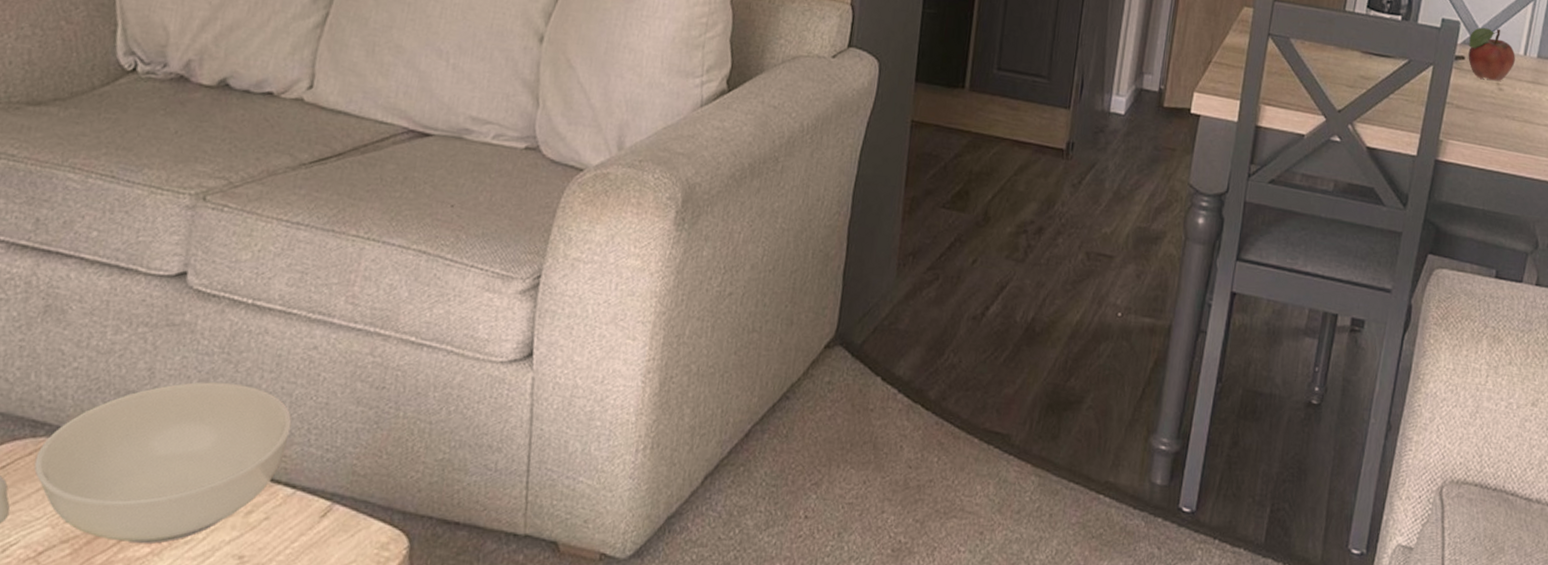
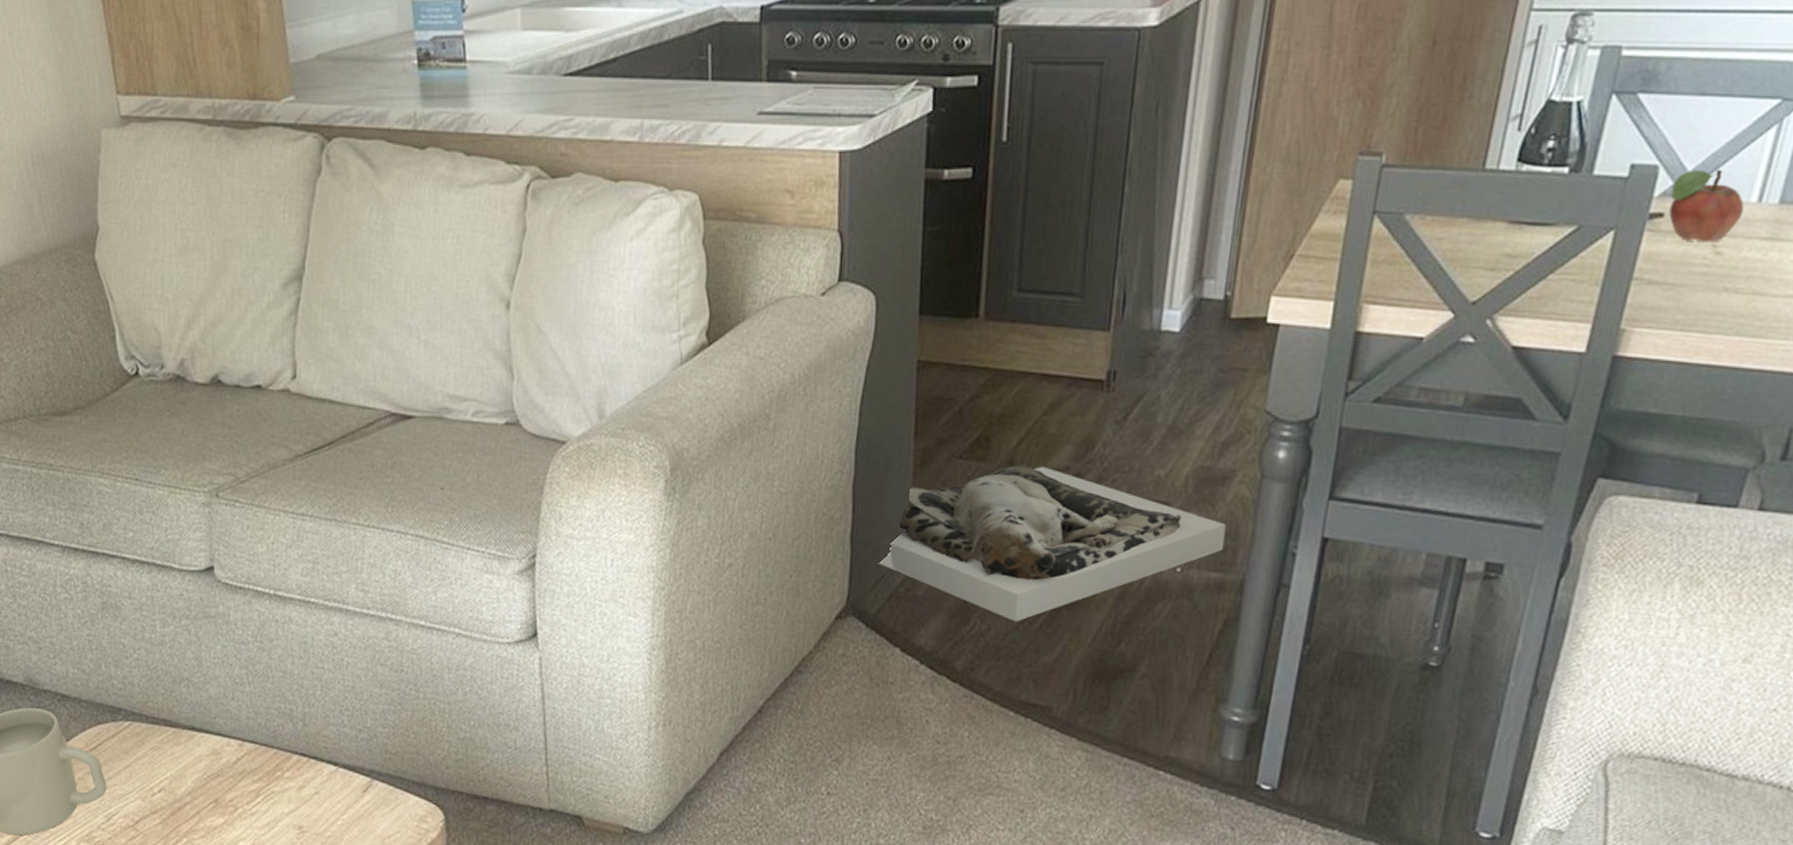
bowl: present [33,382,293,544] -> none [119,668,325,815]
dog bed: none [865,216,1158,356] -> present [877,464,1226,622]

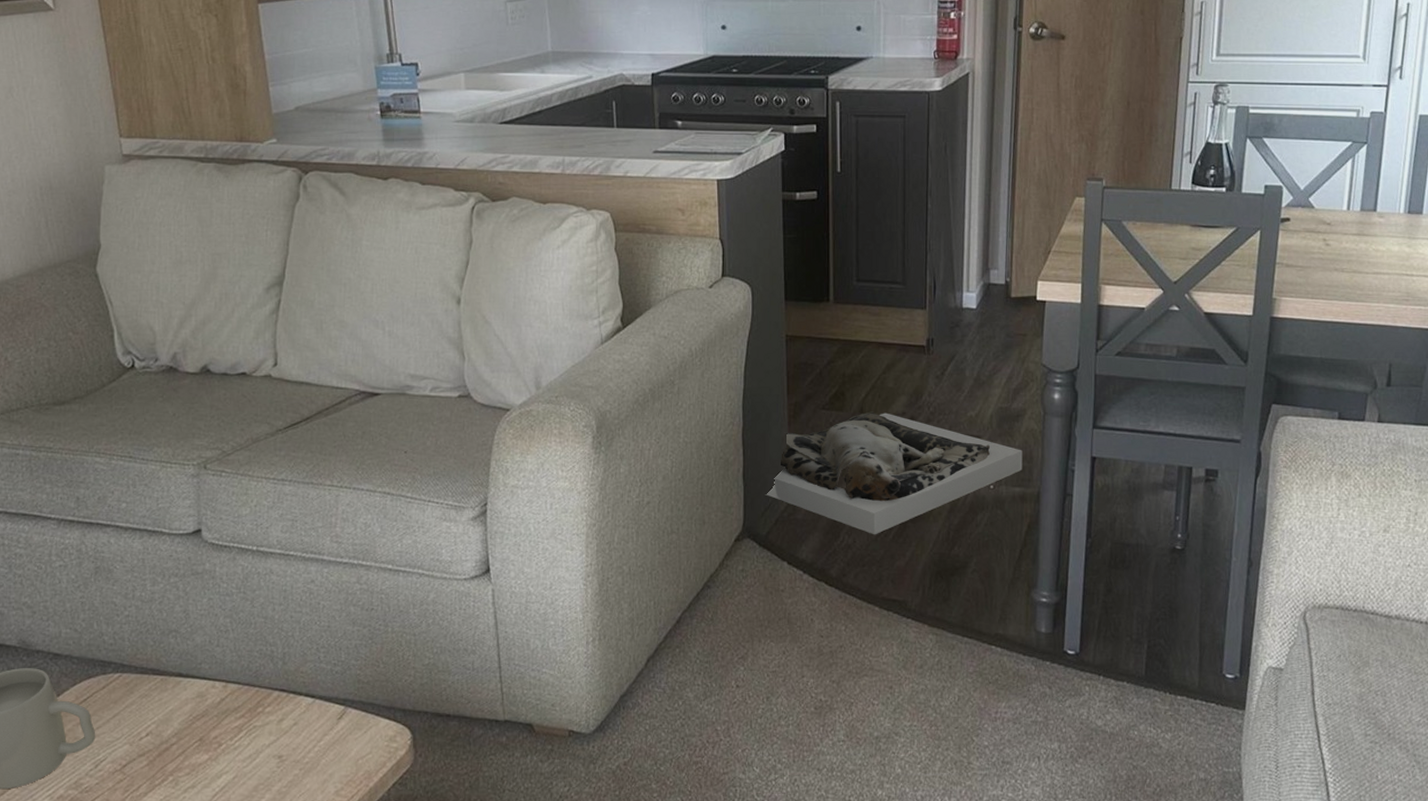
fruit: present [1669,169,1744,243] -> none [1293,188,1339,238]

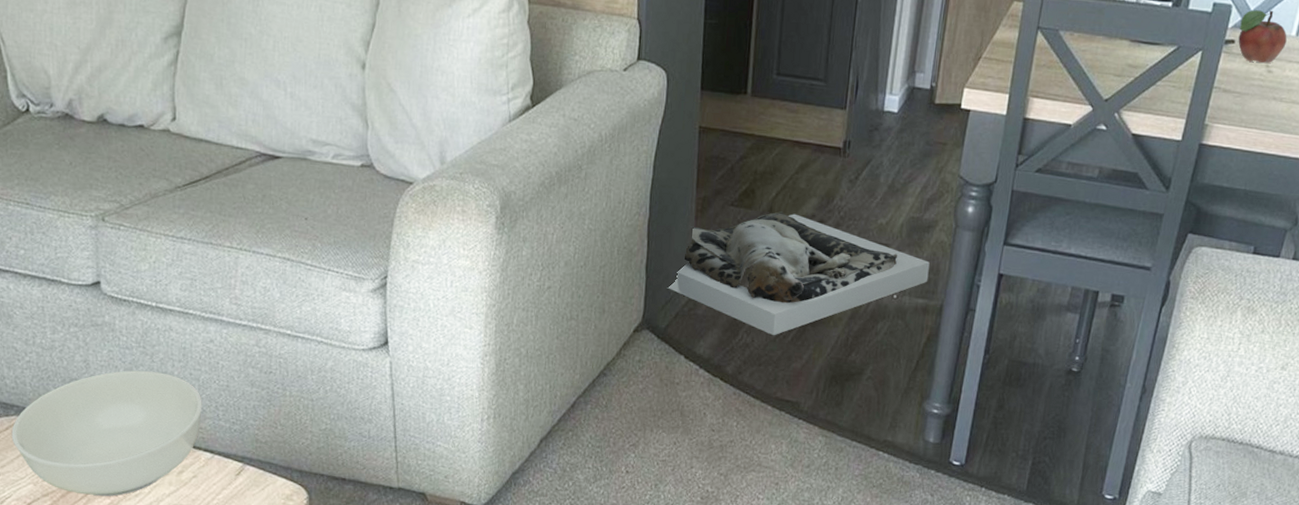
bowl: none [108,616,303,753] -> present [11,370,202,497]
fruit: none [1293,188,1339,238] -> present [1238,10,1287,64]

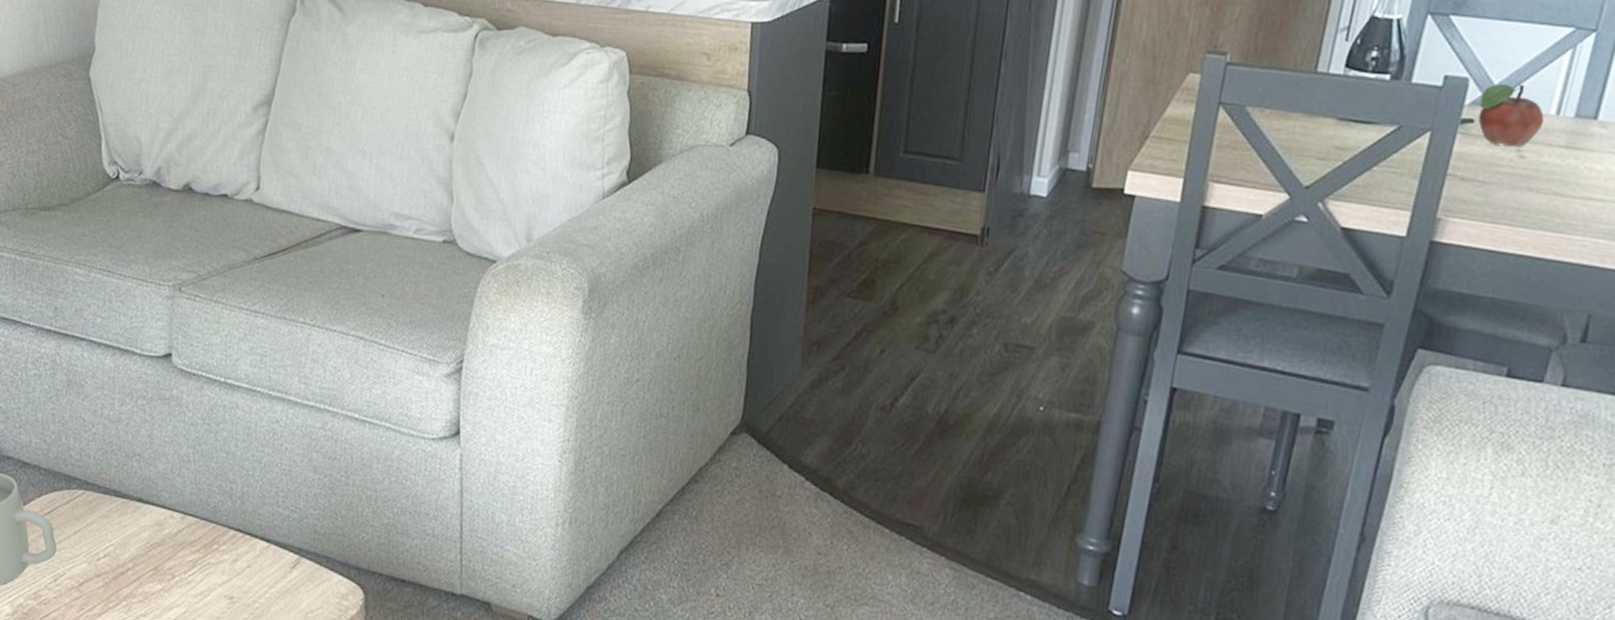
bowl: present [11,370,202,497] -> none [71,448,263,582]
dog bed: present [666,211,930,336] -> none [770,305,1085,448]

